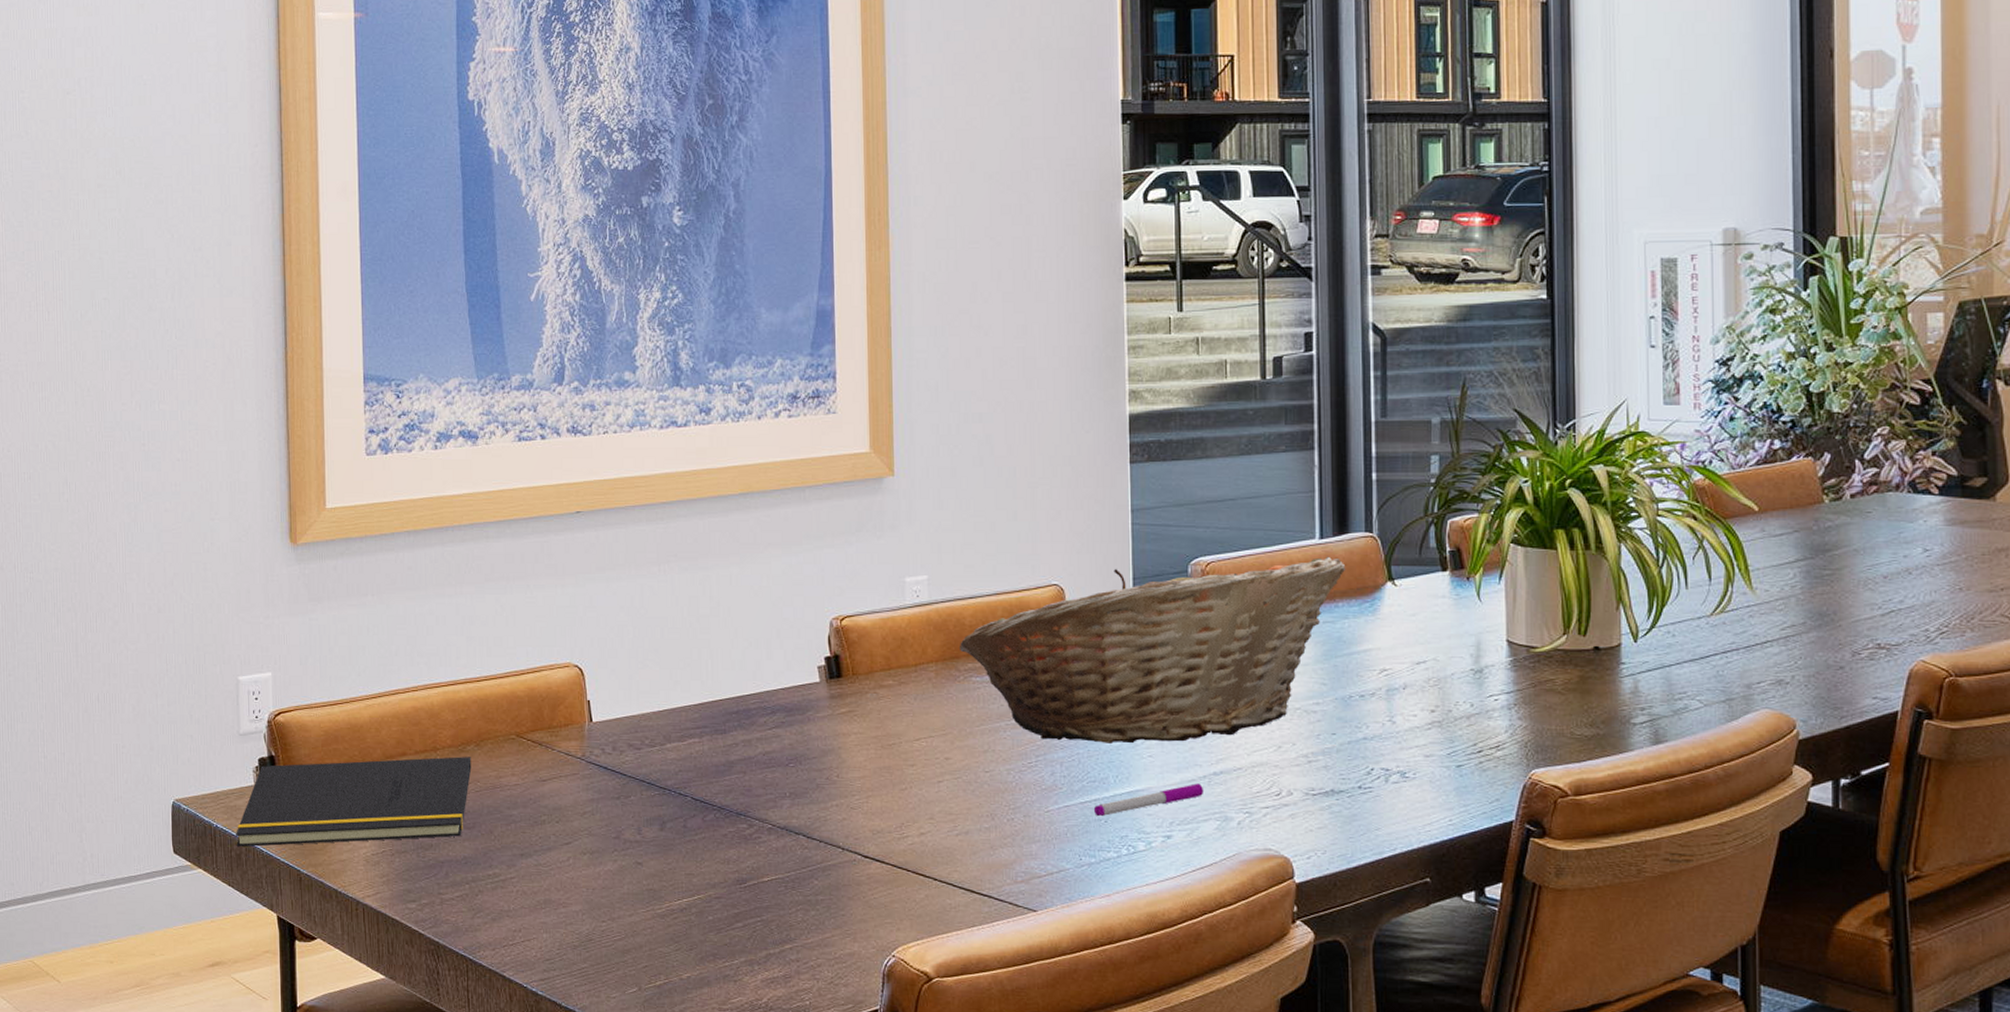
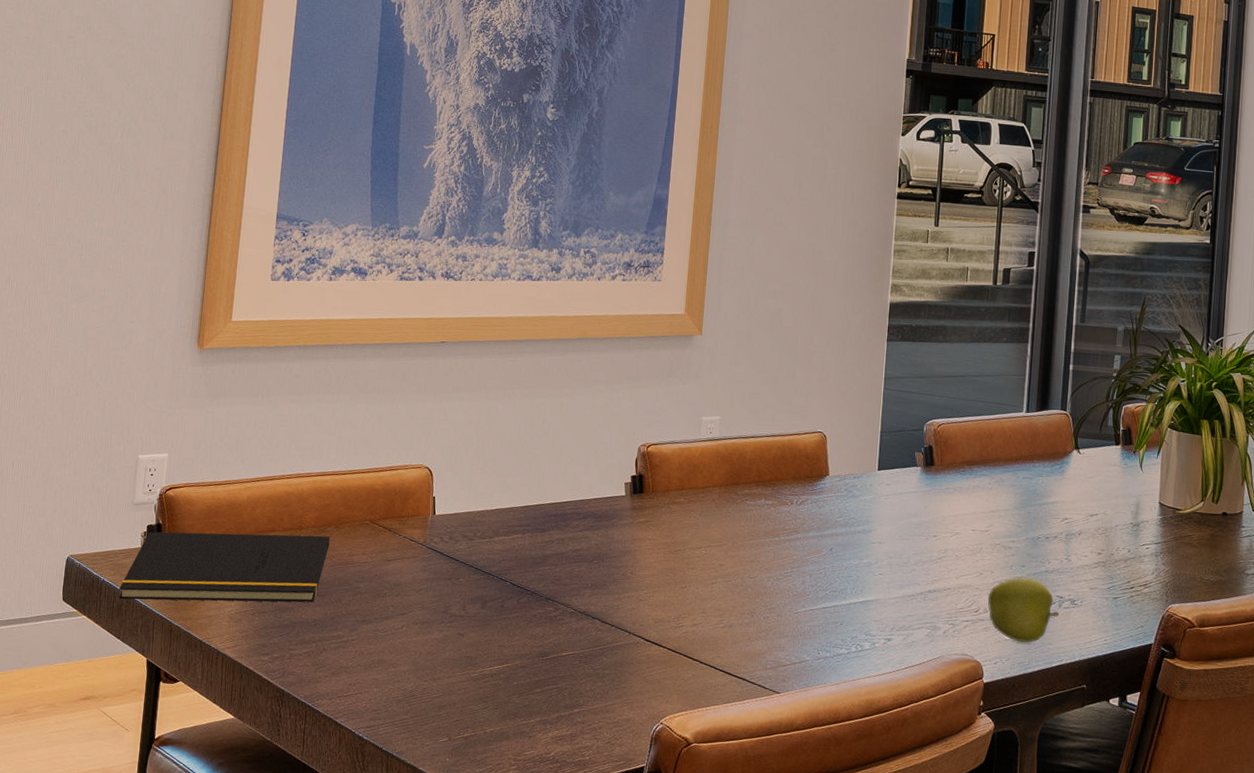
fruit basket: present [960,556,1346,744] -> none [740,422,1044,564]
pen: present [1094,783,1203,817] -> none [833,598,919,620]
apple: none [1291,747,1386,830] -> present [988,576,1059,643]

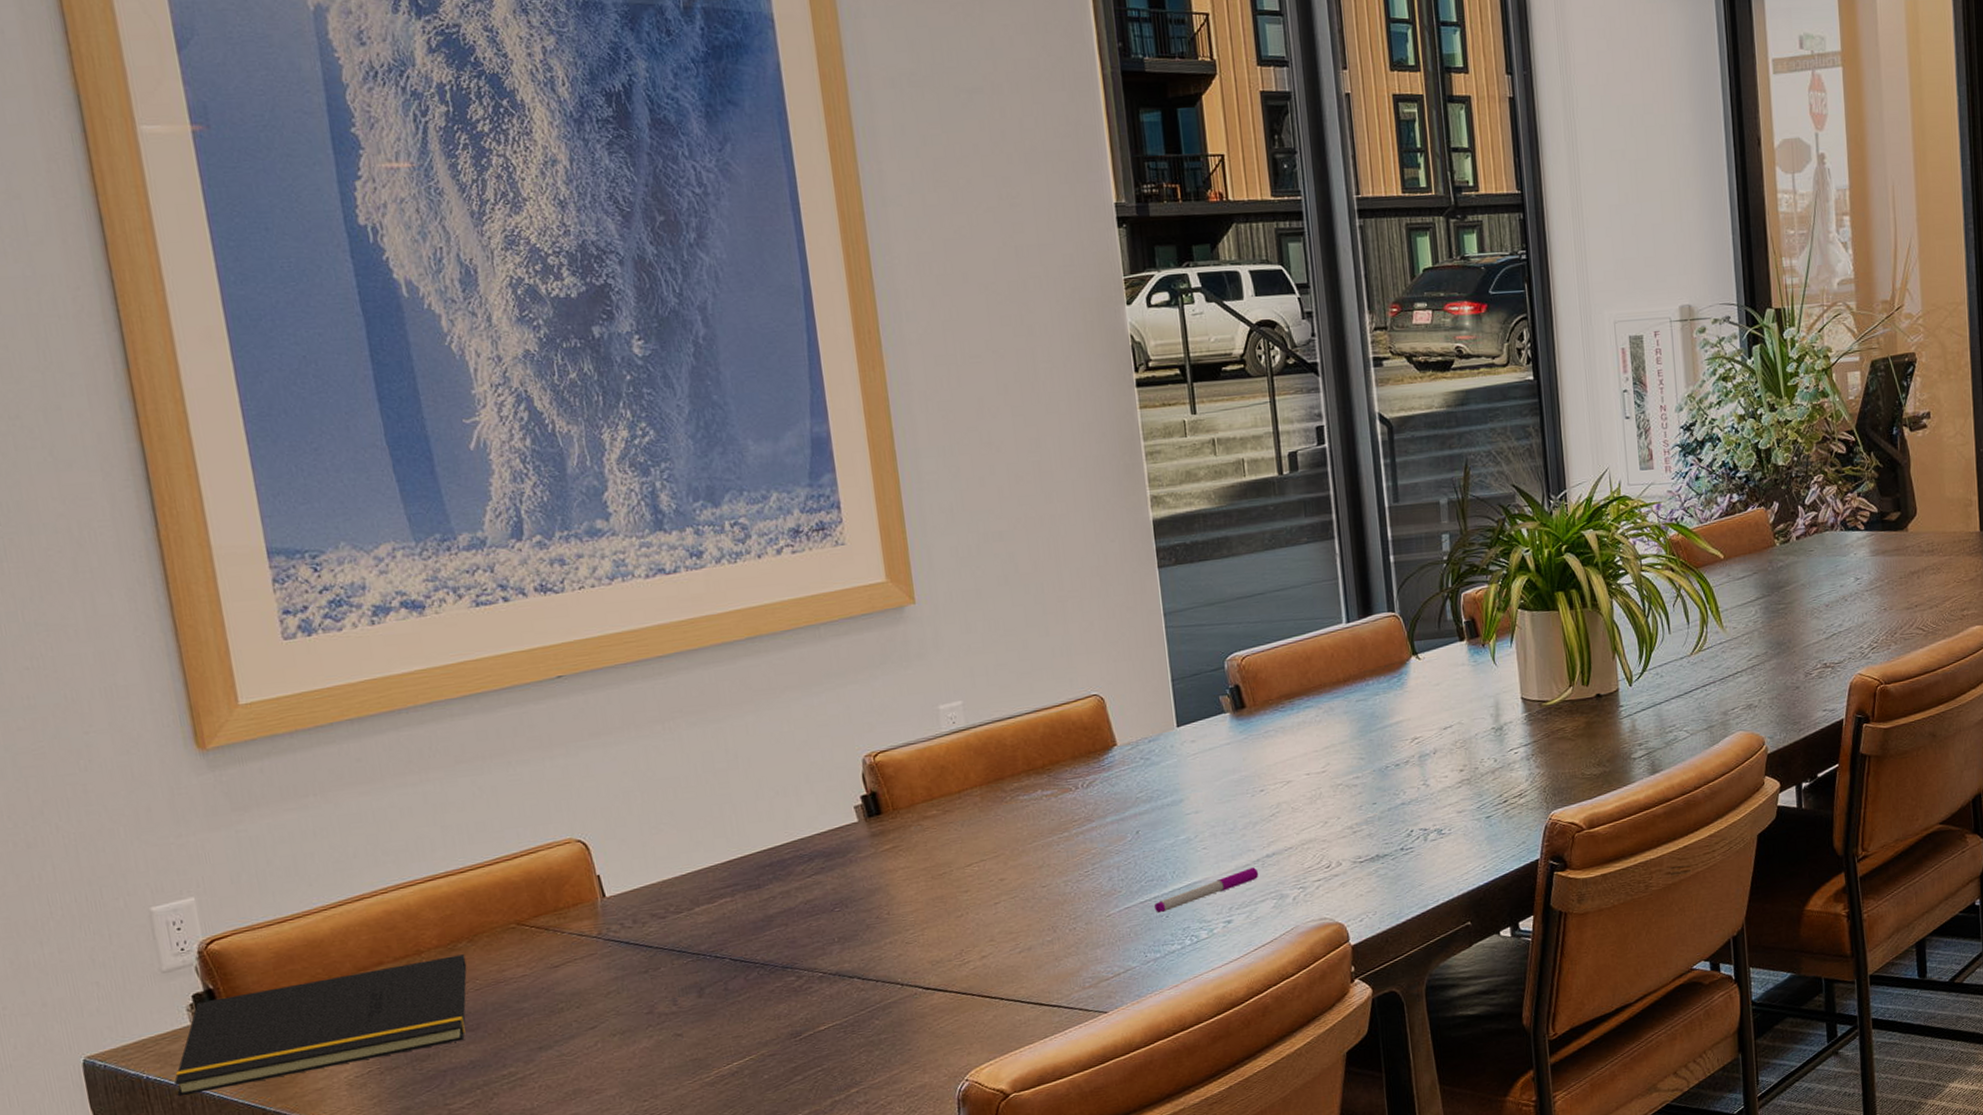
pen: none [833,598,919,620] -> present [1155,867,1258,914]
apple: present [988,576,1059,643] -> none [1338,814,1426,891]

